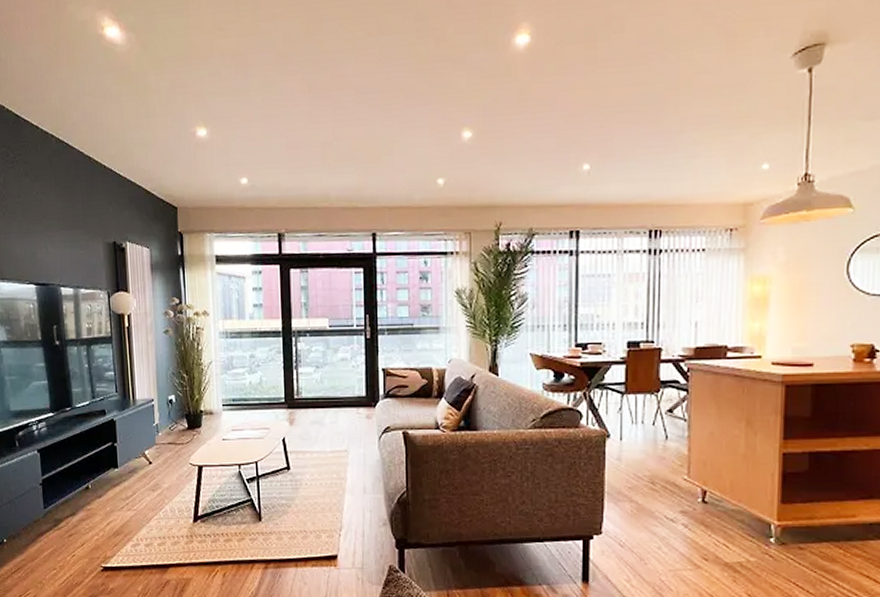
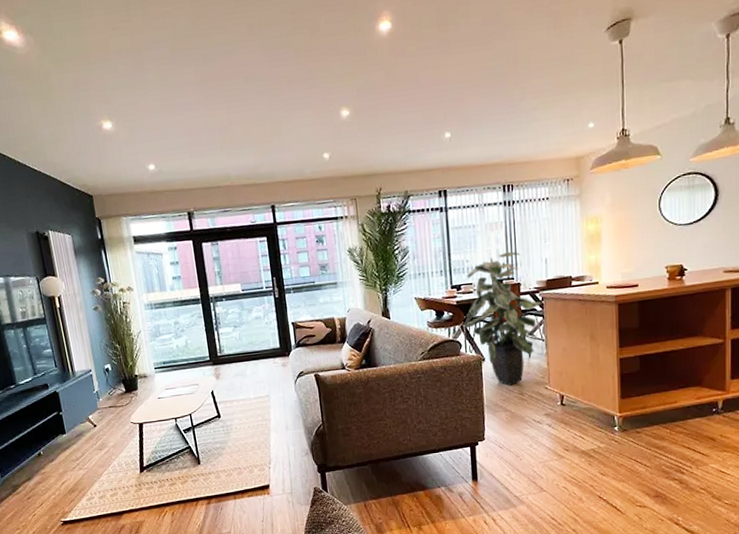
indoor plant: none [587,310,687,471] -> present [463,251,542,386]

